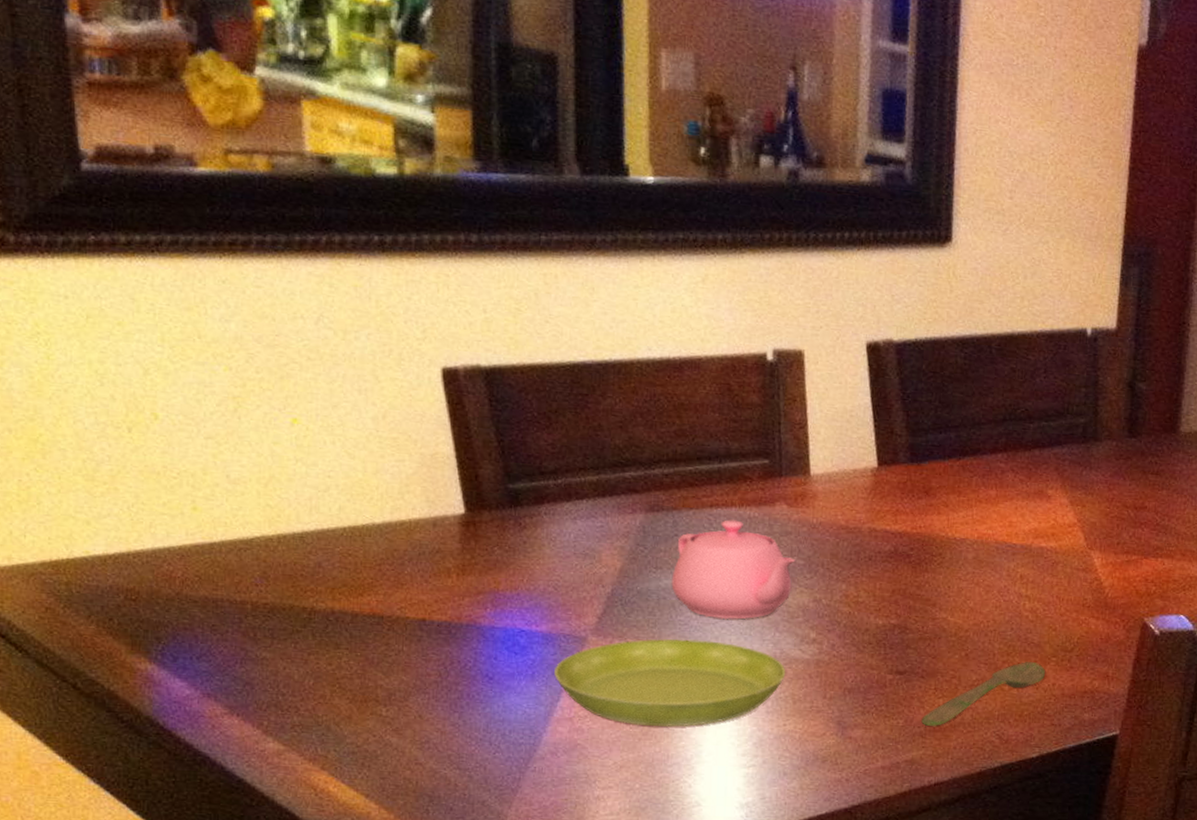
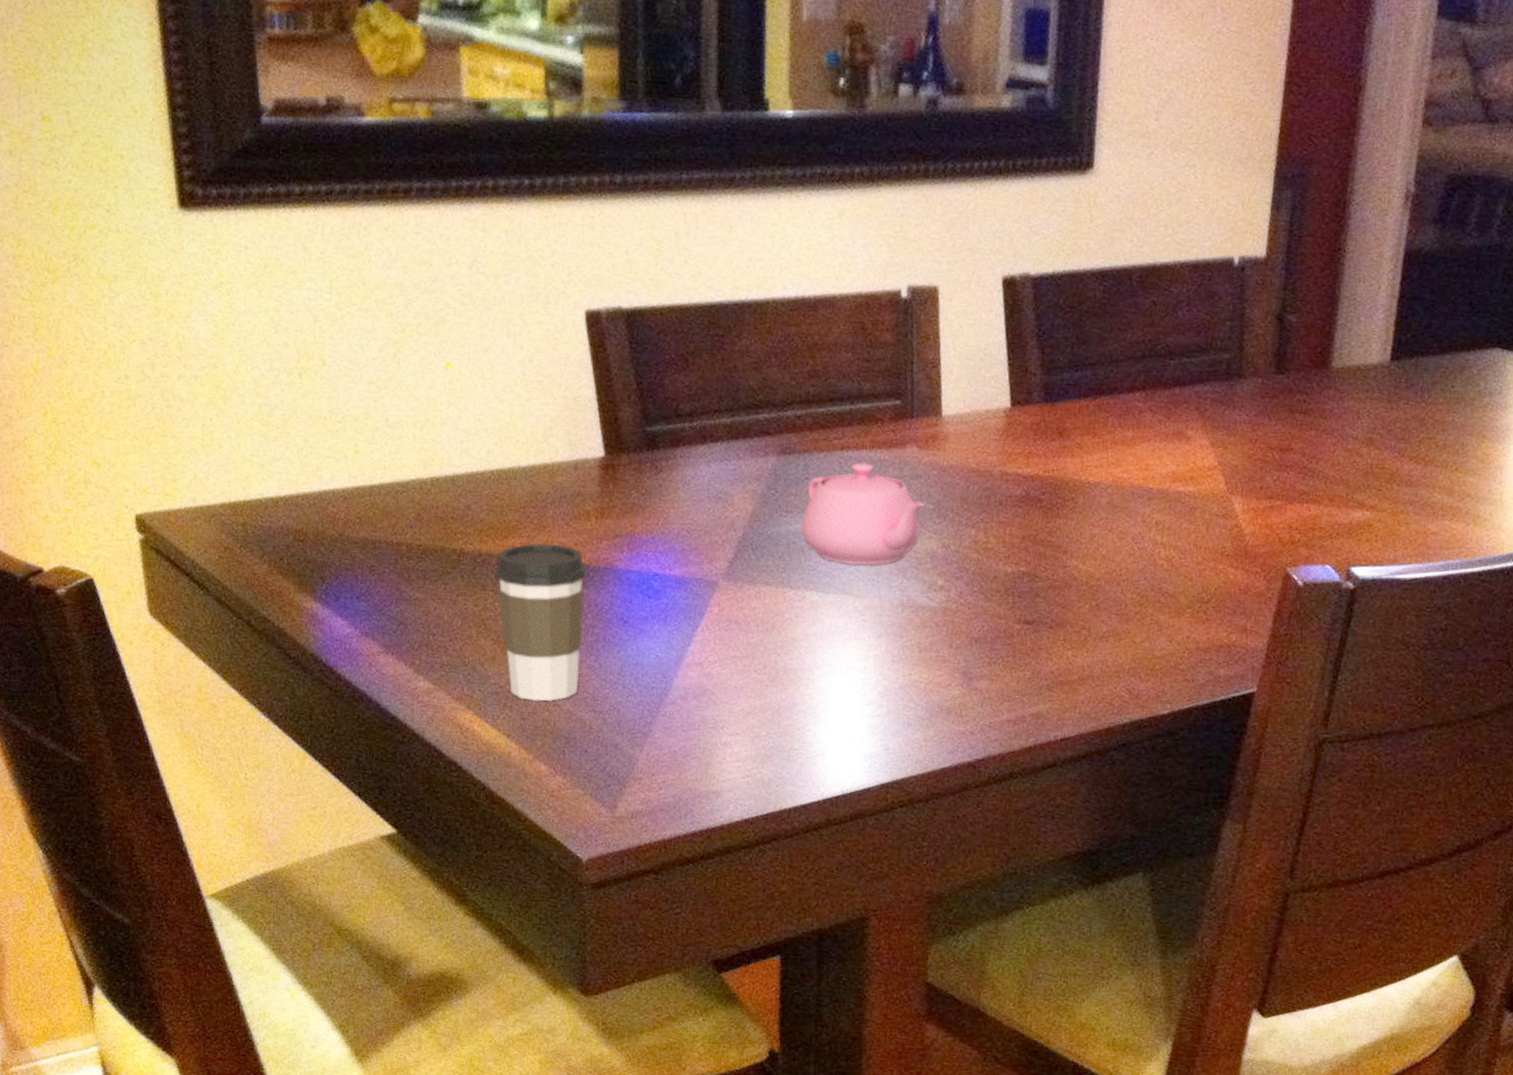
coffee cup: none [349,601,449,760] -> present [495,543,587,701]
saucer: present [554,639,786,727] -> none [686,584,913,674]
spoon: present [921,662,1046,726] -> none [1049,613,1180,679]

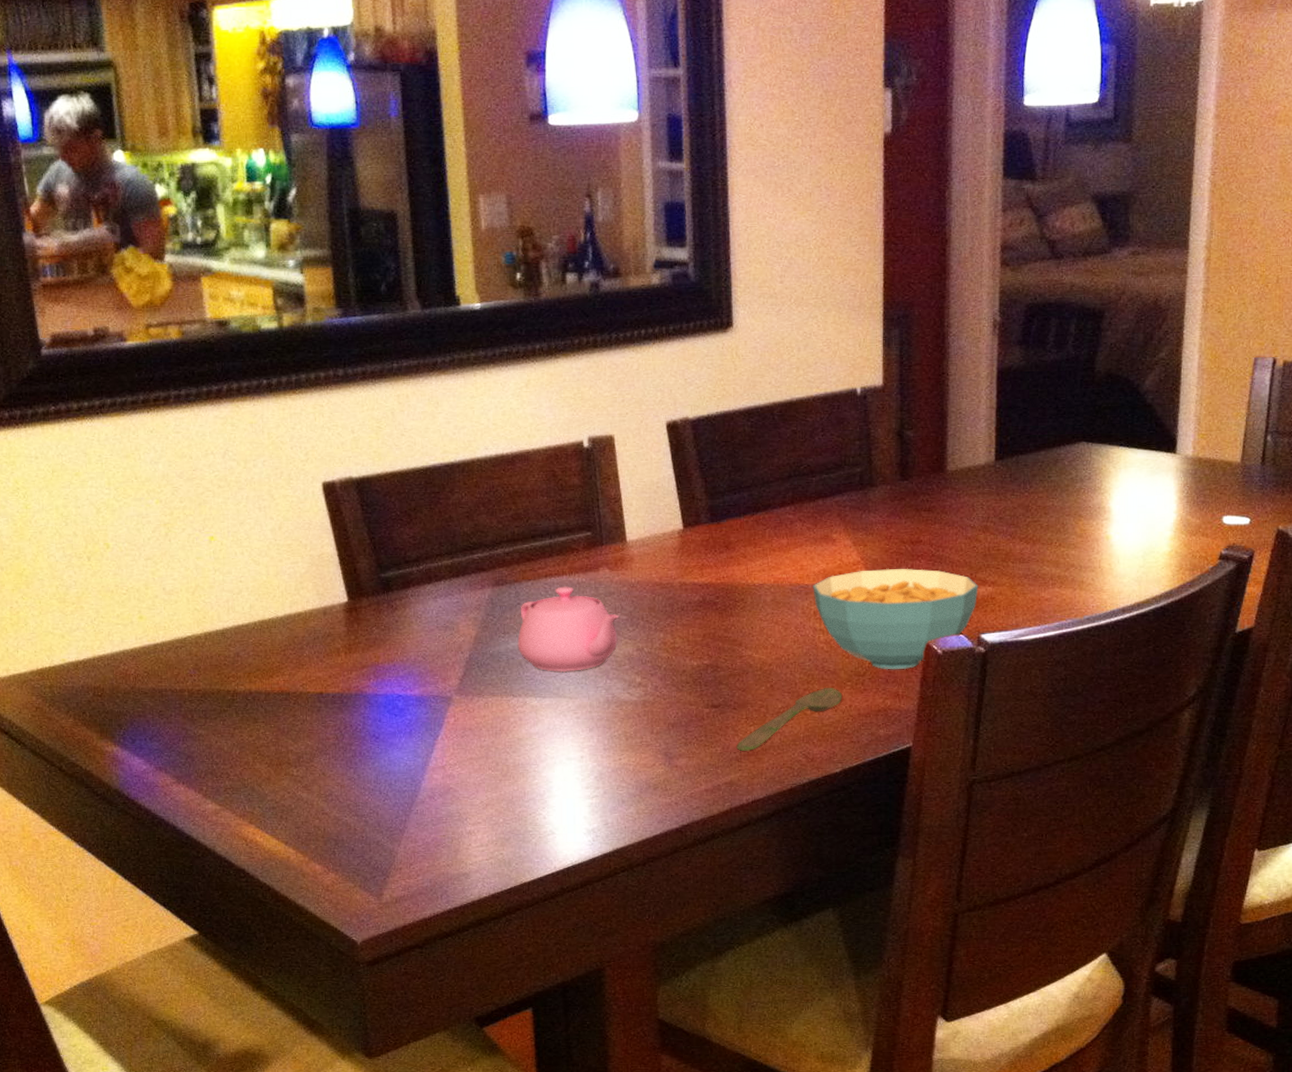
coffee cup: present [495,543,587,701] -> none [264,678,342,812]
spoon: none [1049,613,1180,679] -> present [736,688,843,751]
cereal bowl: none [1157,476,1354,601] -> present [813,568,978,670]

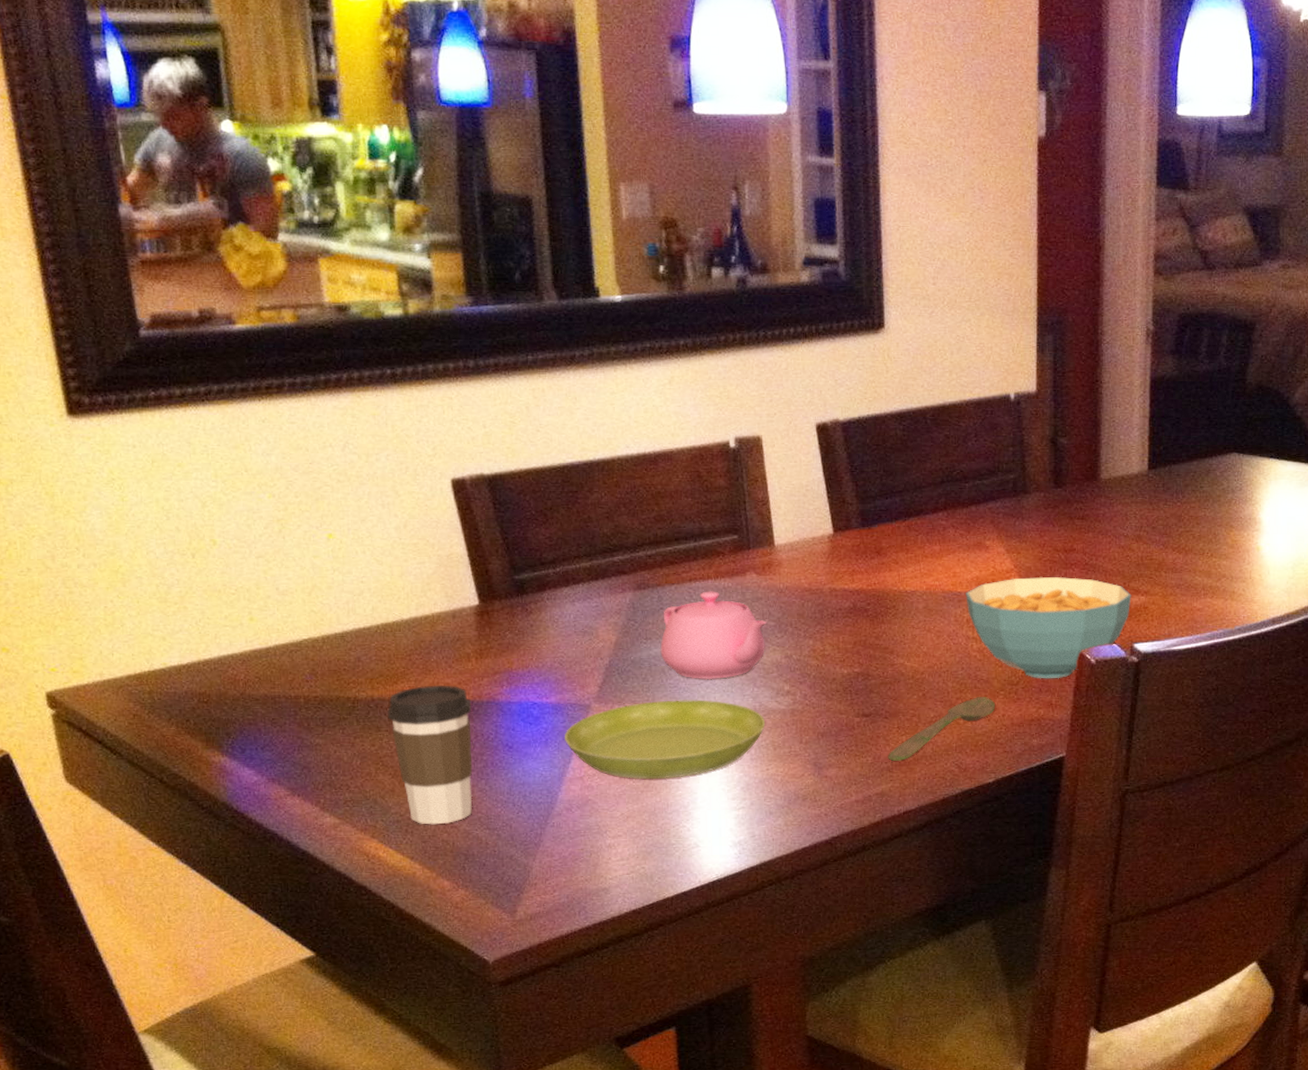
coffee cup: none [264,678,342,812] -> present [387,685,473,825]
saucer: none [427,691,618,768] -> present [565,700,766,779]

